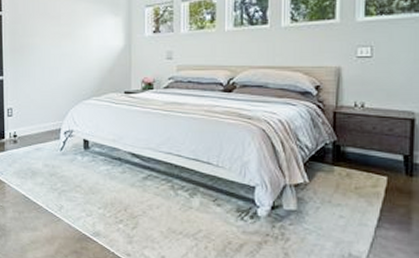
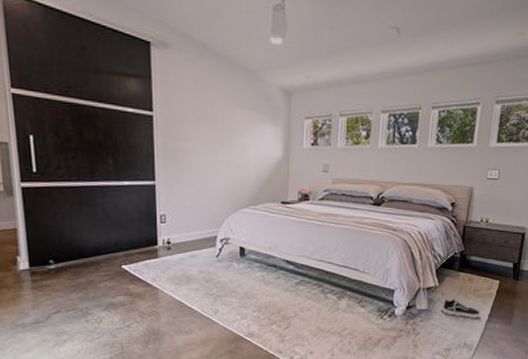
shoe: none [315,197,367,223] -> present [441,298,481,318]

